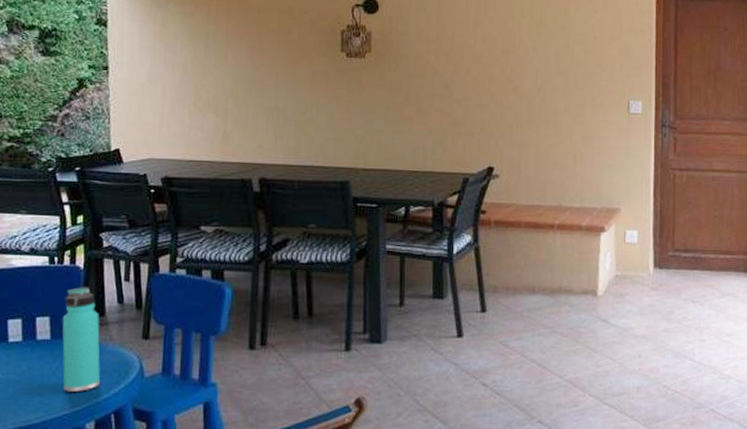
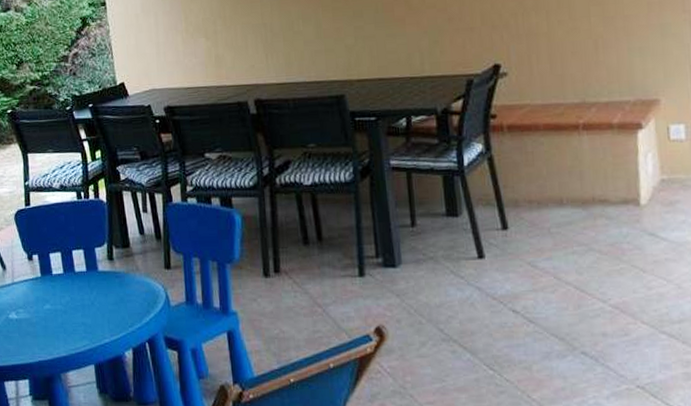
thermos bottle: present [62,287,101,392] -> none [94,220,133,321]

